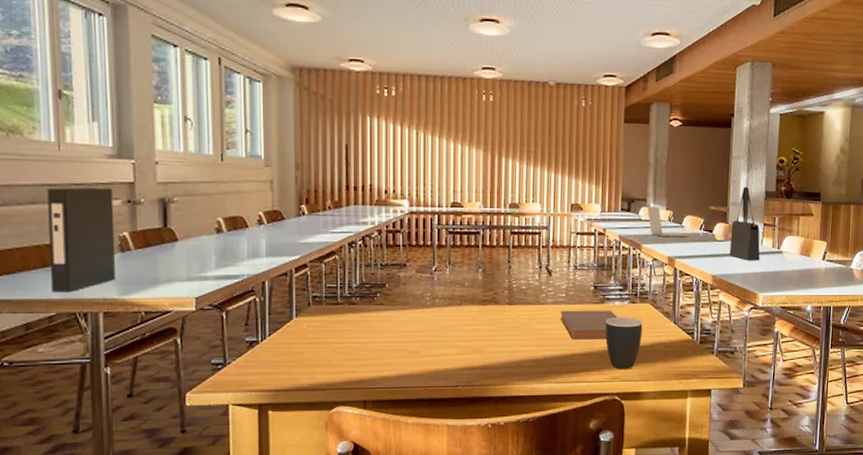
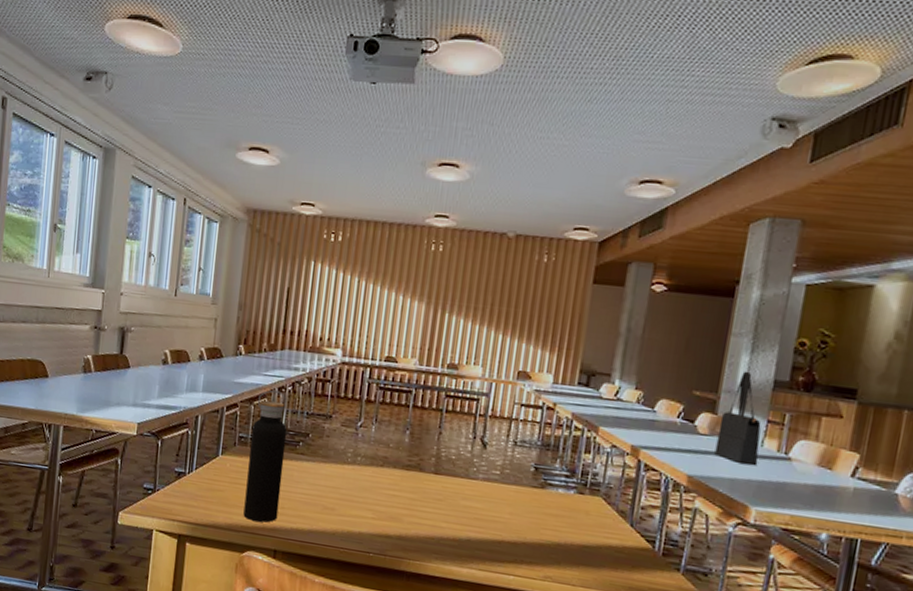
binder: present [47,187,116,293] -> none [27,309,85,404]
water bottle: none [325,247,363,376] -> present [243,390,288,523]
book: present [560,310,618,340] -> none [490,489,560,529]
mug: present [605,316,643,369] -> none [541,506,591,570]
laptop: present [647,205,690,238] -> none [610,382,663,426]

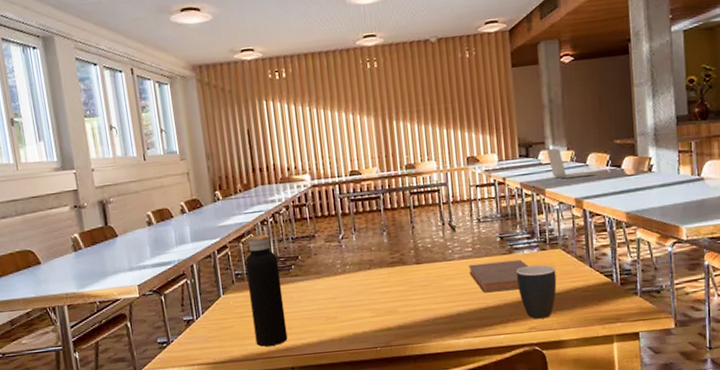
book: none [490,489,560,529] -> present [468,259,529,293]
mug: none [541,506,591,570] -> present [515,264,557,319]
laptop: none [610,382,663,426] -> present [546,148,597,179]
tote bag: present [714,371,761,466] -> none [641,113,679,193]

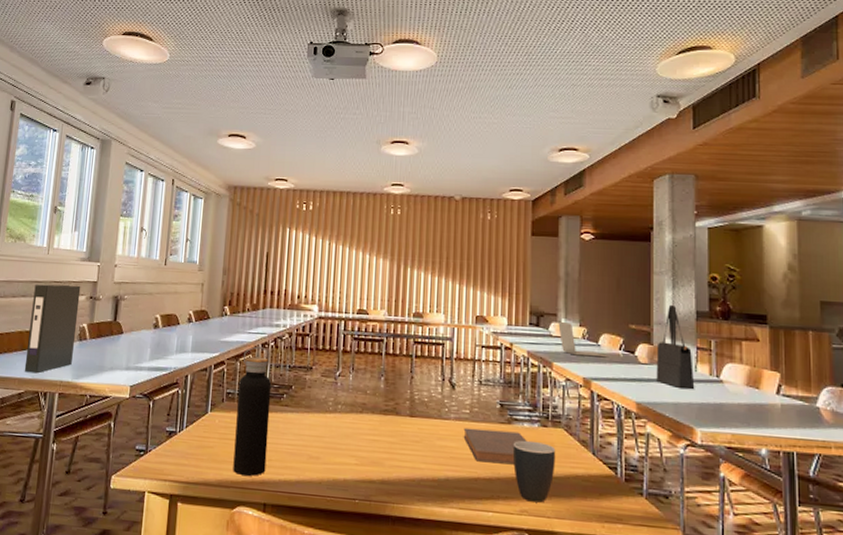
binder: none [12,196,73,292] -> present [24,284,81,374]
tote bag: none [641,113,679,193] -> present [656,304,695,390]

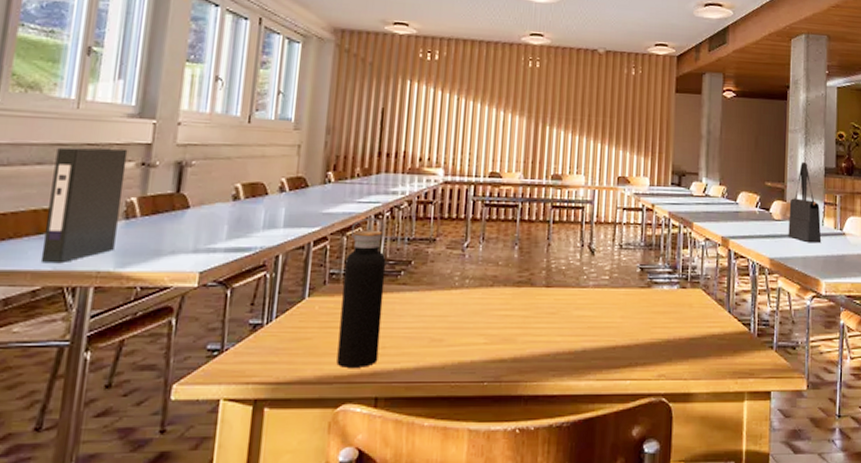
book: present [463,427,527,464] -> none [602,295,666,329]
mug: present [512,440,556,503] -> none [651,303,694,365]
laptop: present [558,321,608,358] -> none [699,180,745,216]

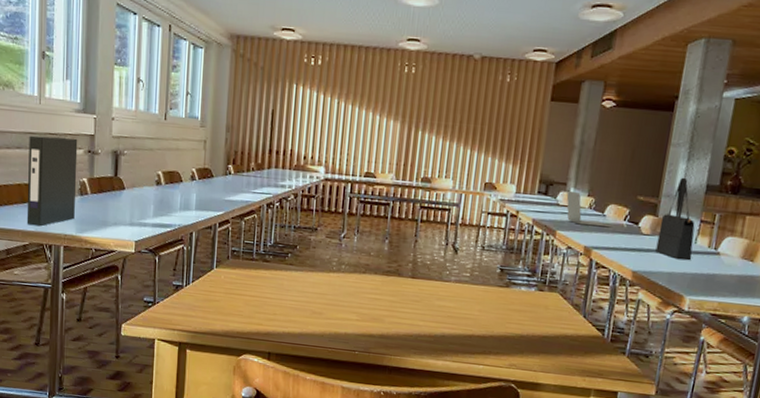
water bottle: present [336,218,387,367] -> none [239,207,277,328]
laptop: none [699,180,745,216] -> present [566,190,612,228]

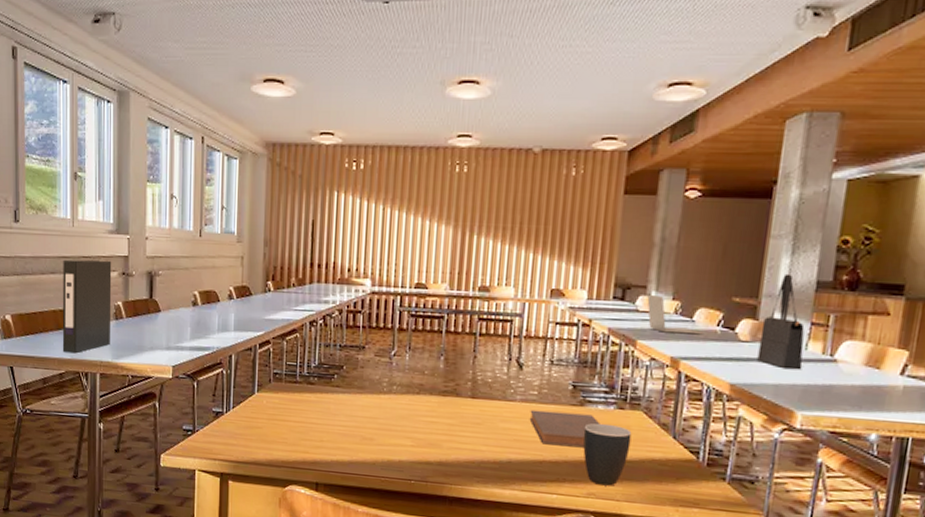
book: none [462,289,523,323] -> present [529,409,600,447]
mug: none [507,303,549,358] -> present [583,423,632,486]

